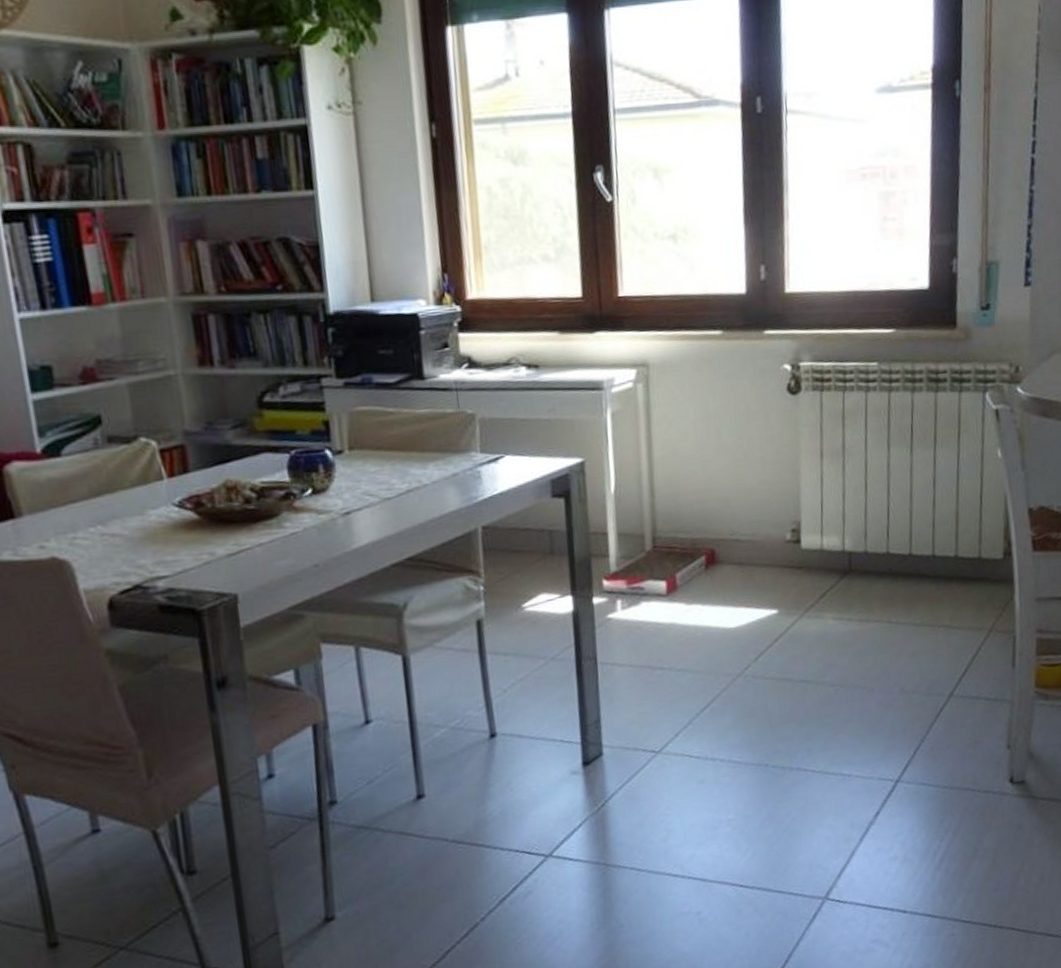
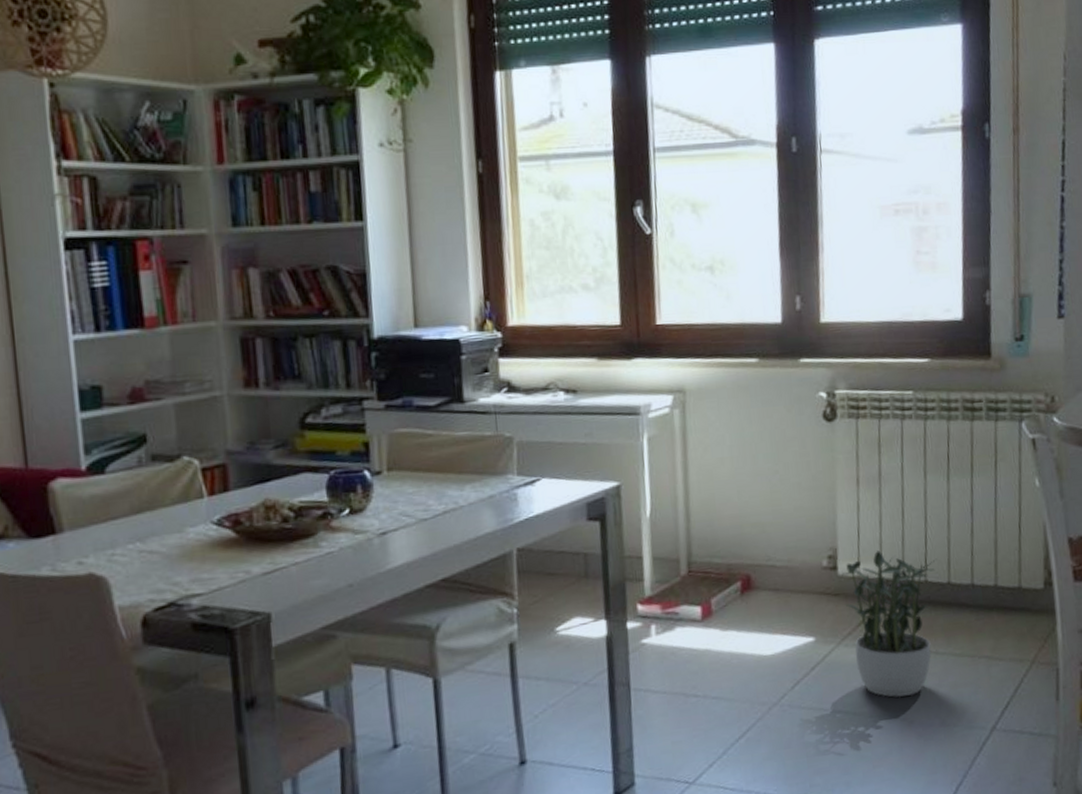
potted plant: none [800,523,899,667] -> present [836,550,937,698]

